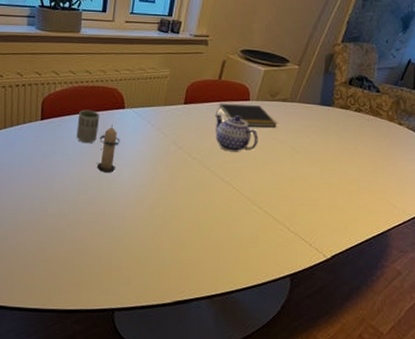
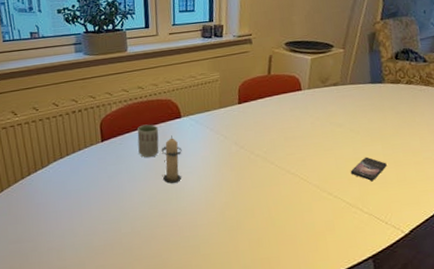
teapot: present [215,114,259,152] -> none [270,106,317,144]
notepad: present [216,103,277,127] -> none [271,94,333,116]
smartphone: none [283,177,321,201] -> present [350,157,387,181]

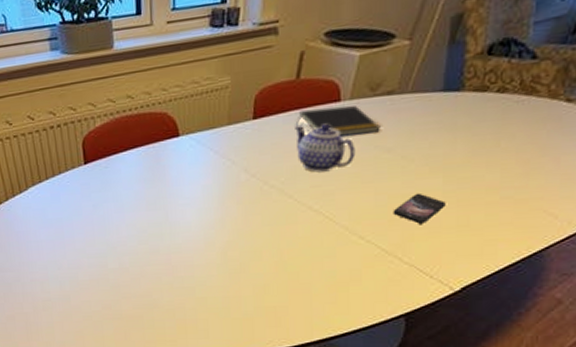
cup: present [137,124,159,158] -> none [125,144,152,185]
candle: present [161,135,182,184] -> none [153,158,179,216]
teapot: none [270,106,317,144] -> present [295,123,356,173]
notepad: none [271,94,333,116] -> present [296,106,380,136]

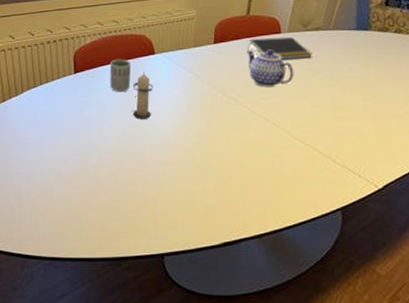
cup: none [125,144,152,185] -> present [110,59,132,93]
candle: none [153,158,179,216] -> present [132,72,153,119]
smartphone: present [393,193,446,224] -> none [325,106,366,131]

